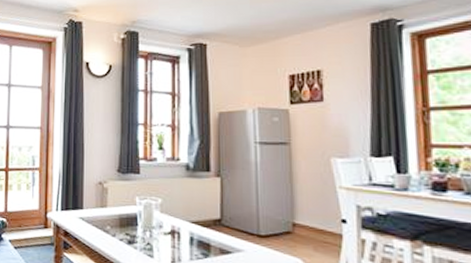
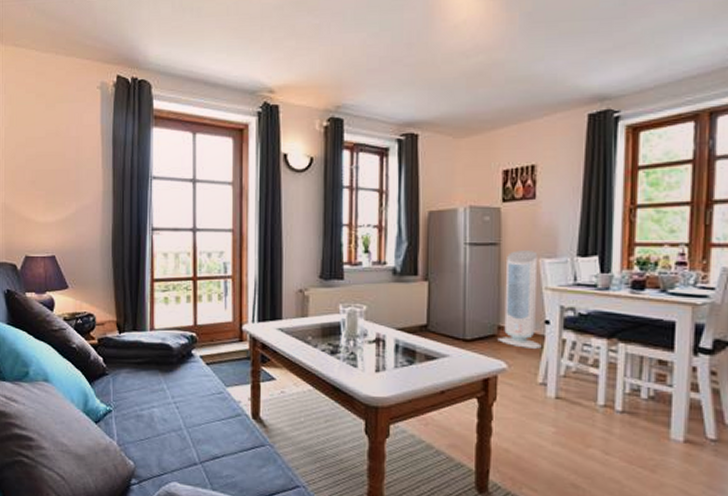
air purifier: none [293,150,340,249] -> present [497,251,542,350]

